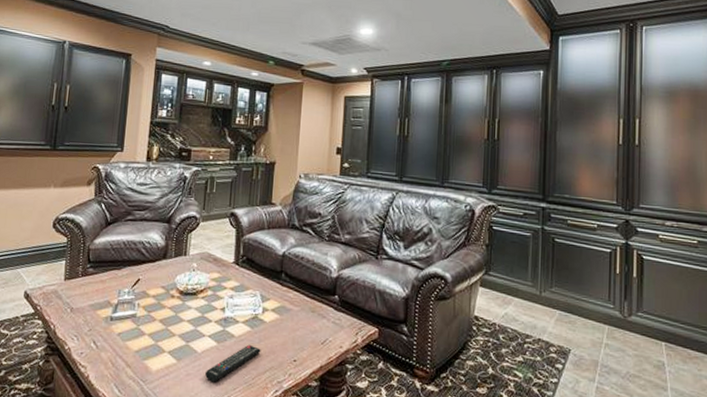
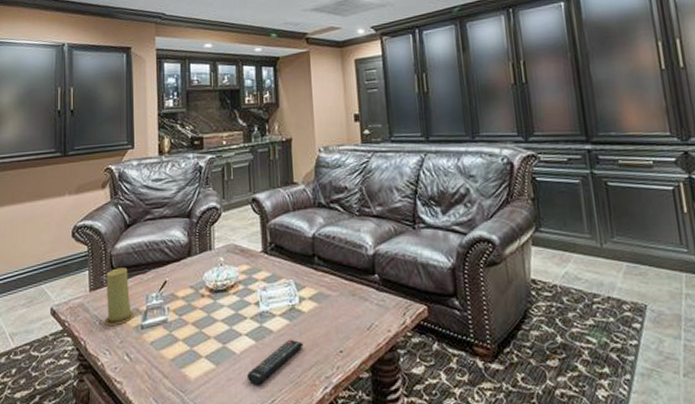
candle: none [75,261,106,314] -> present [104,268,134,325]

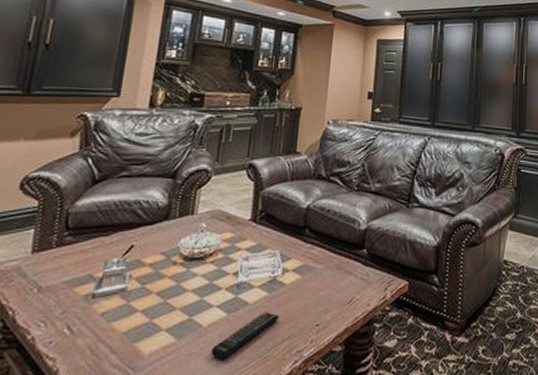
candle: present [104,268,134,325] -> none [45,228,88,293]

